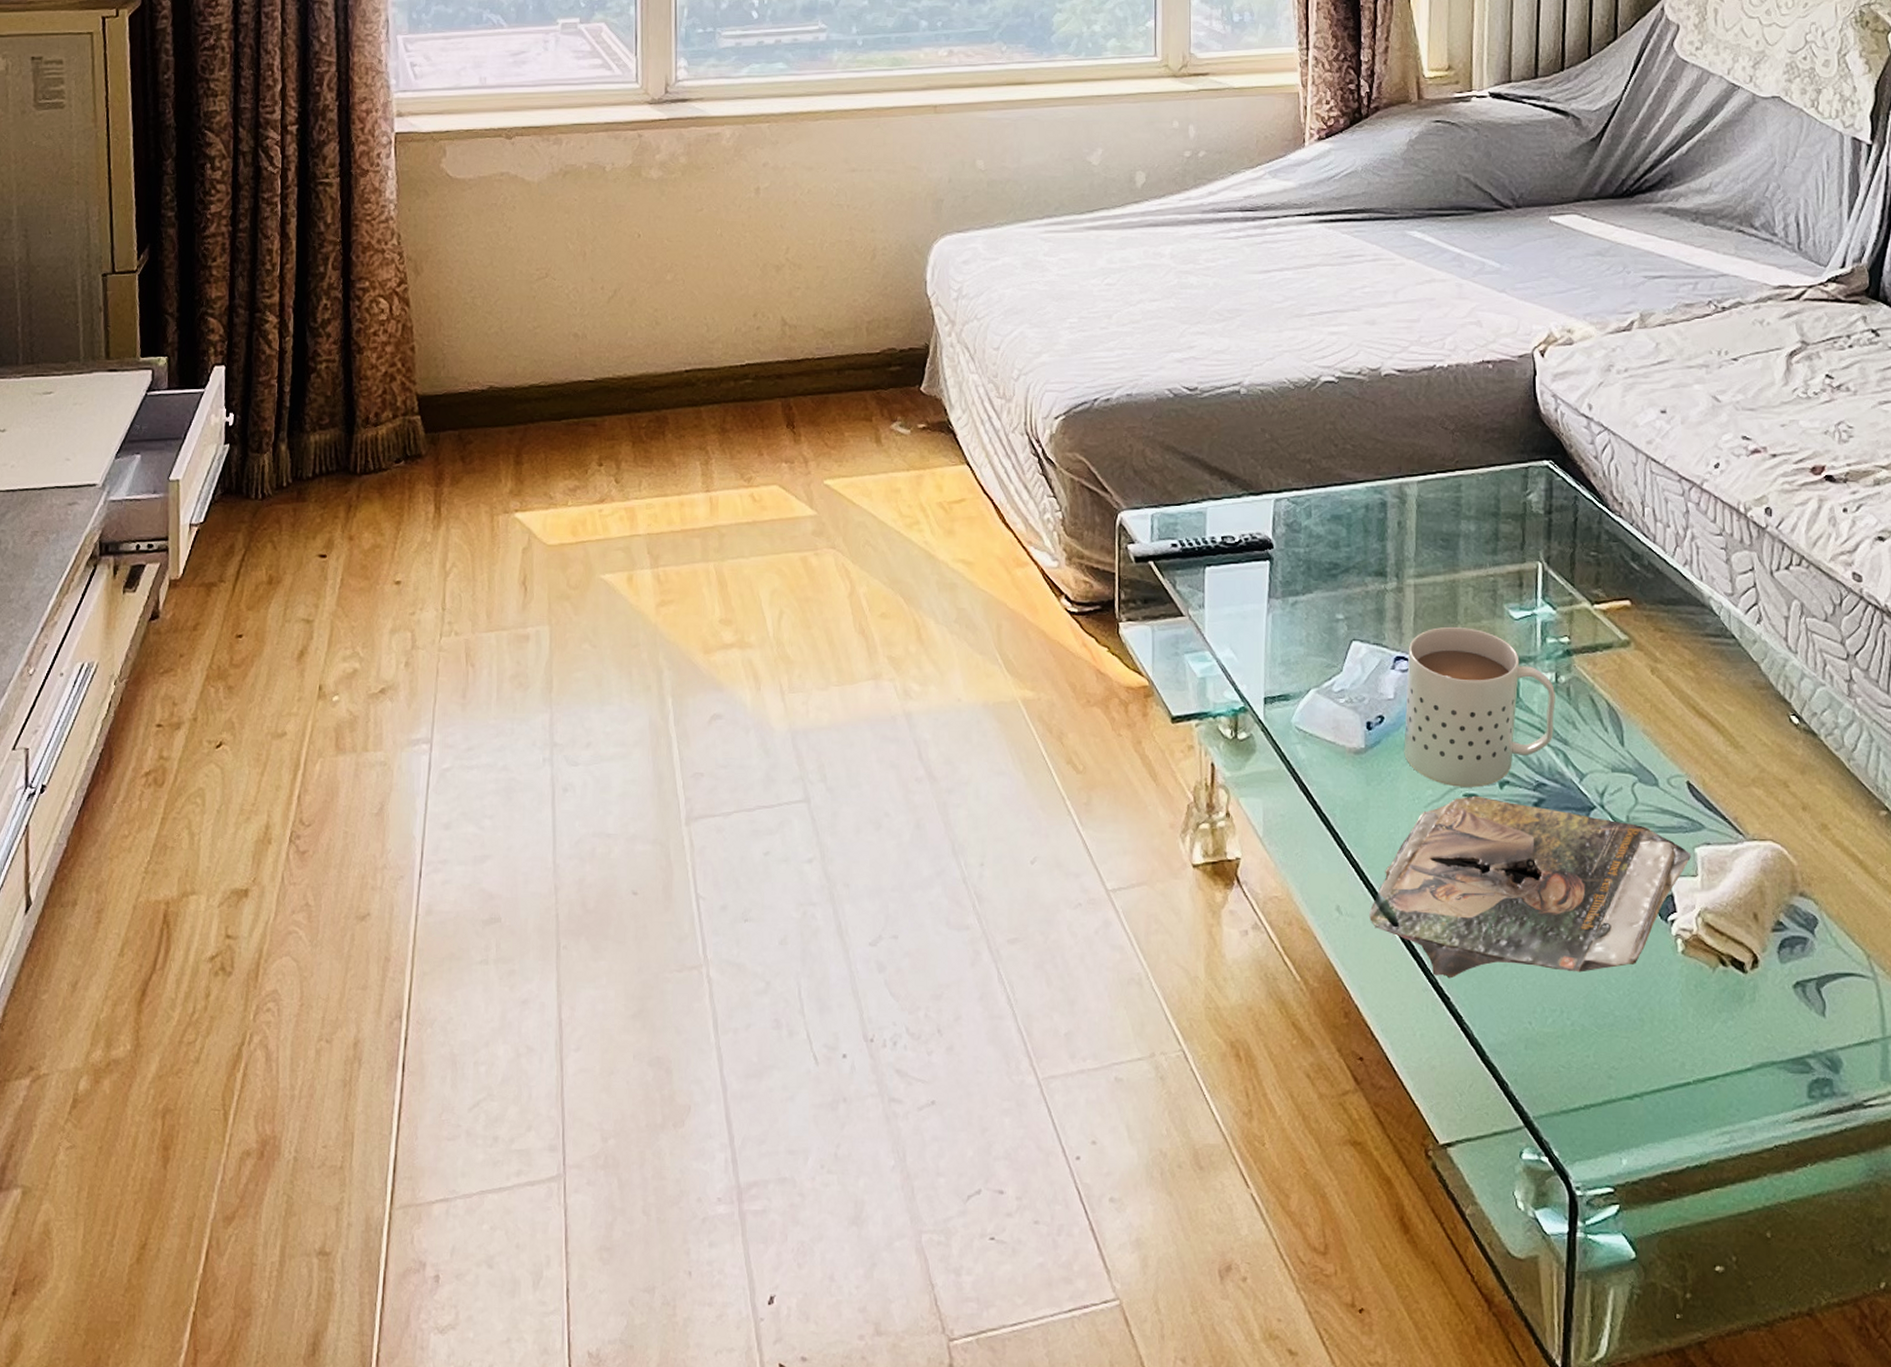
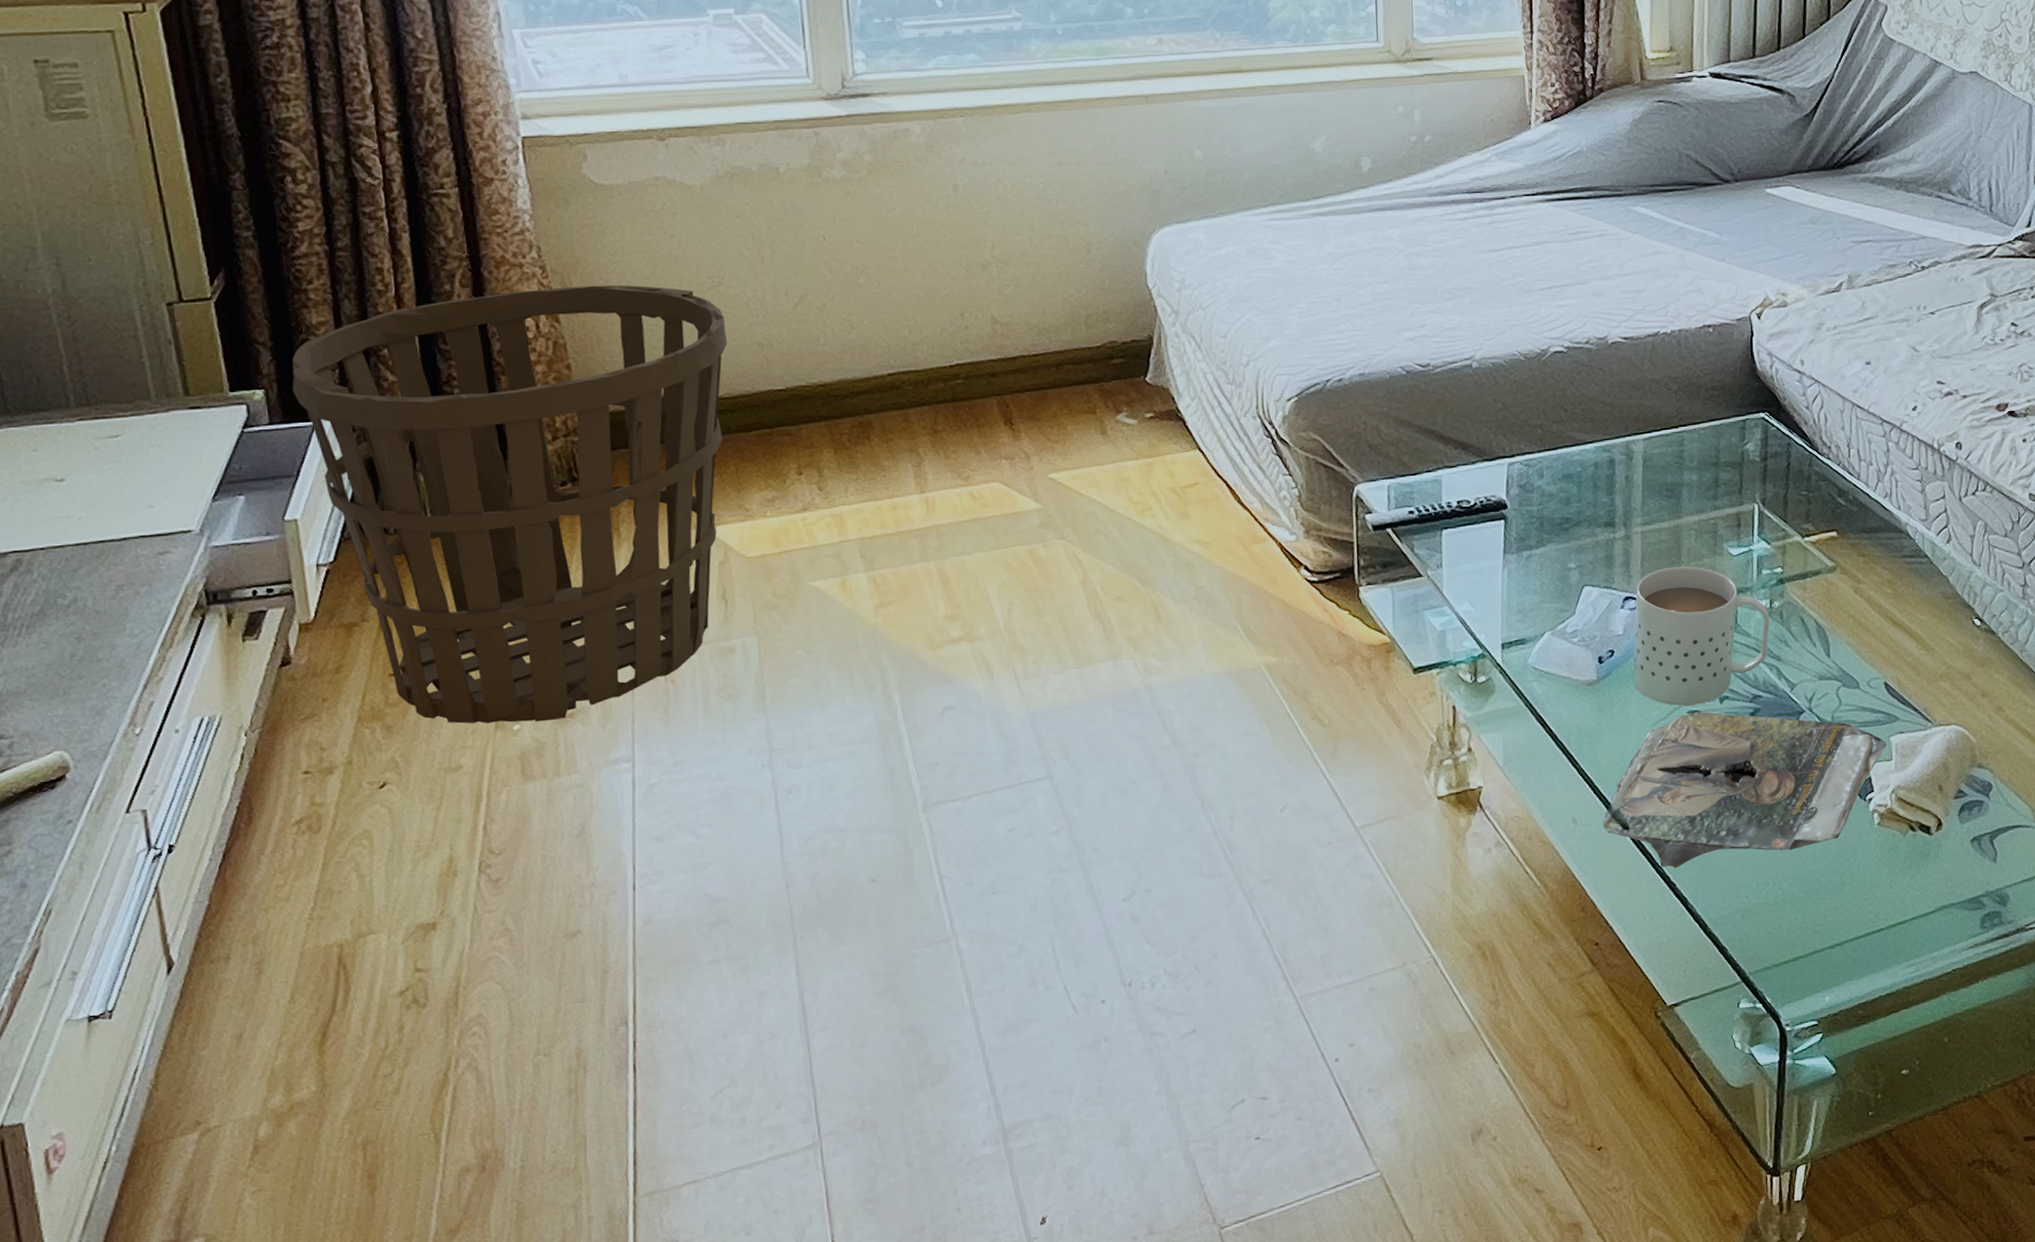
basket: none [189,272,548,695] -> present [292,284,727,724]

